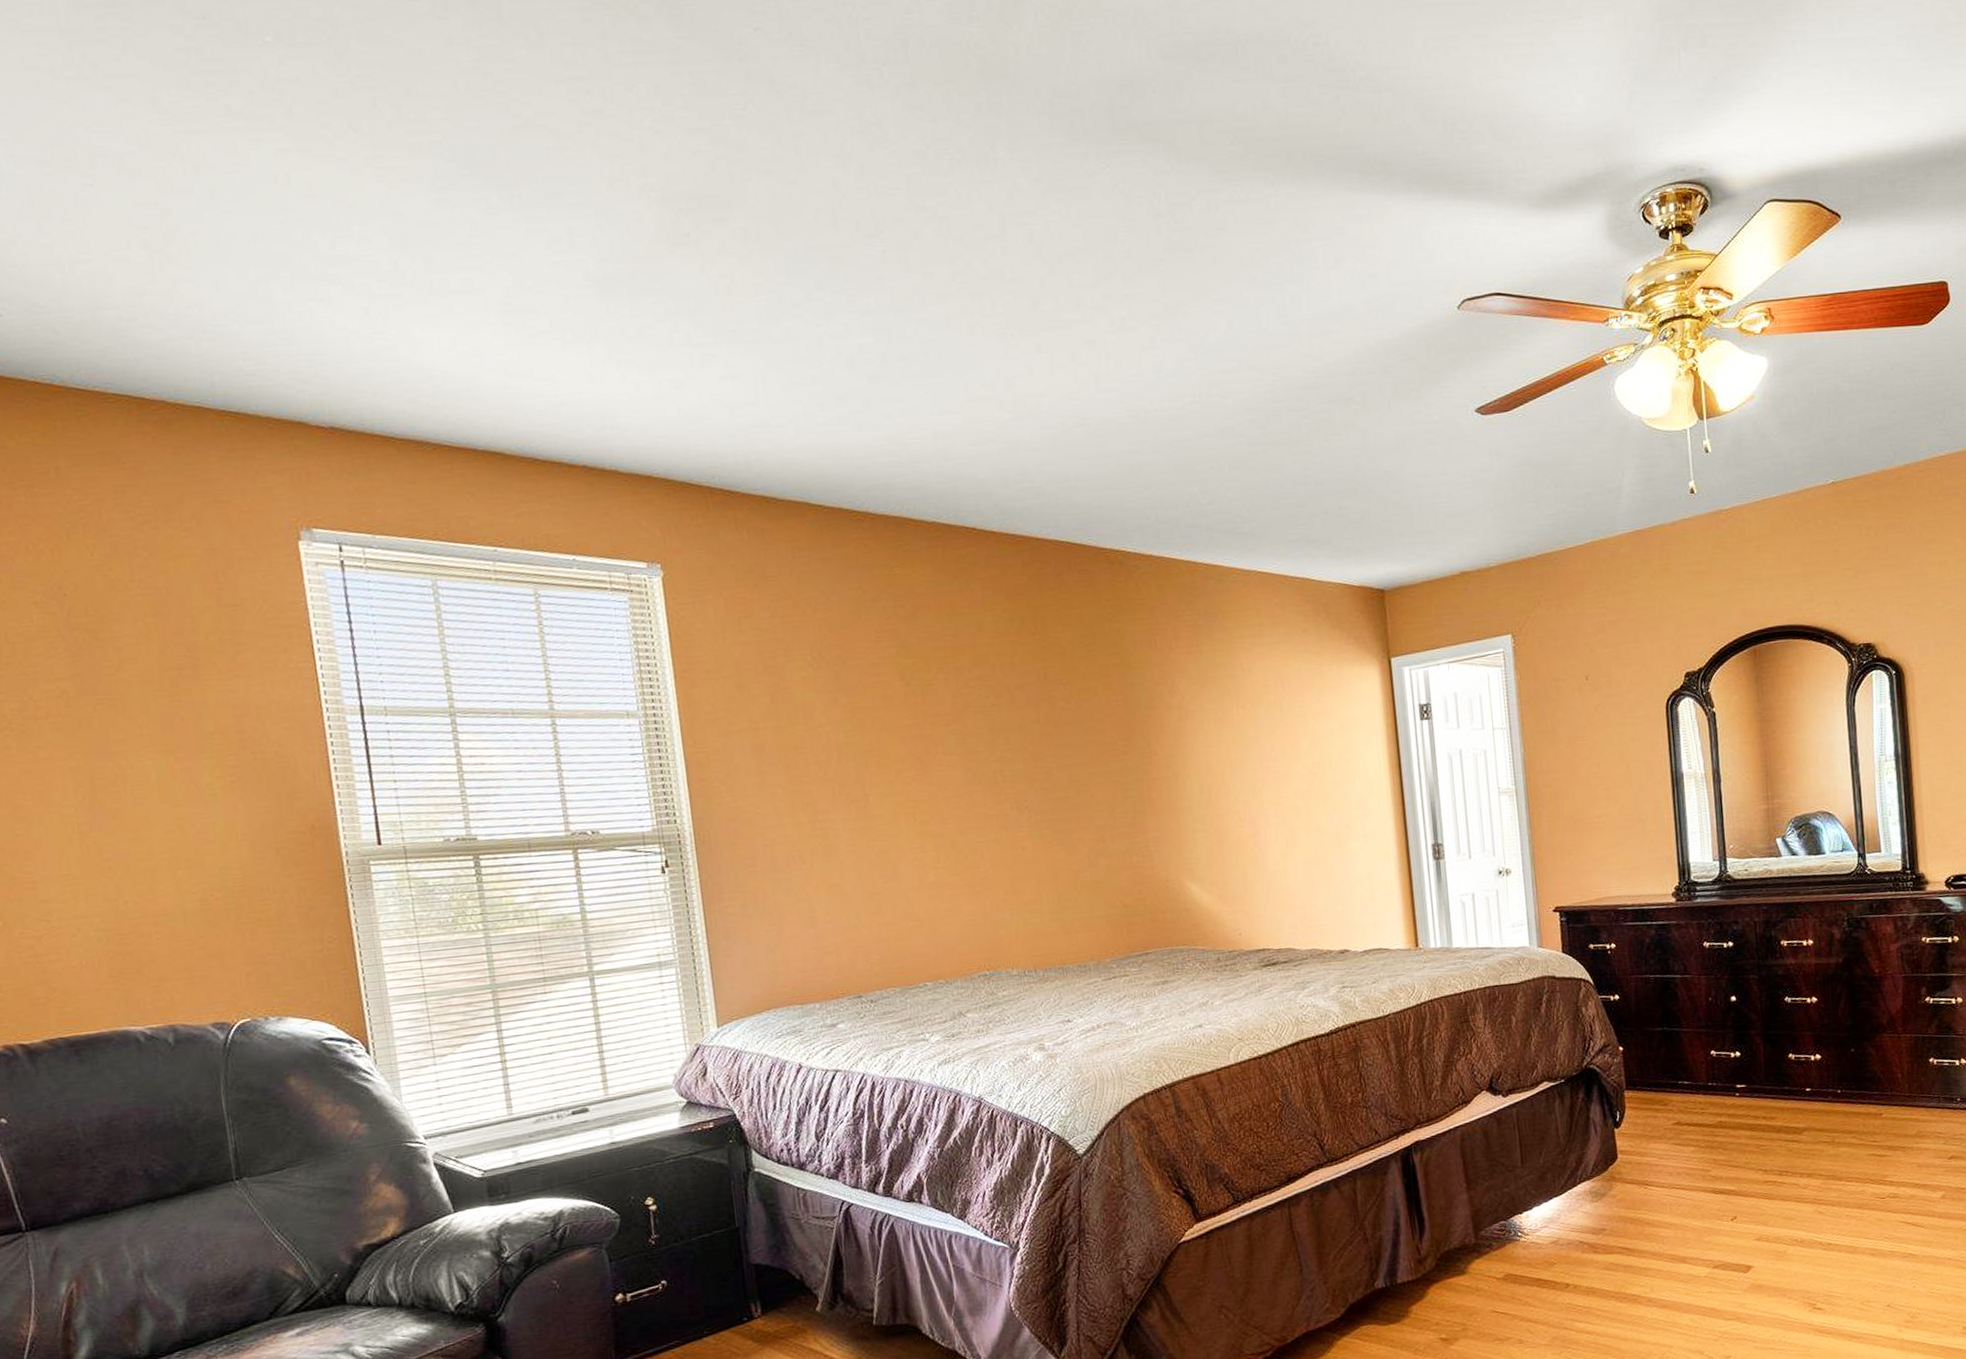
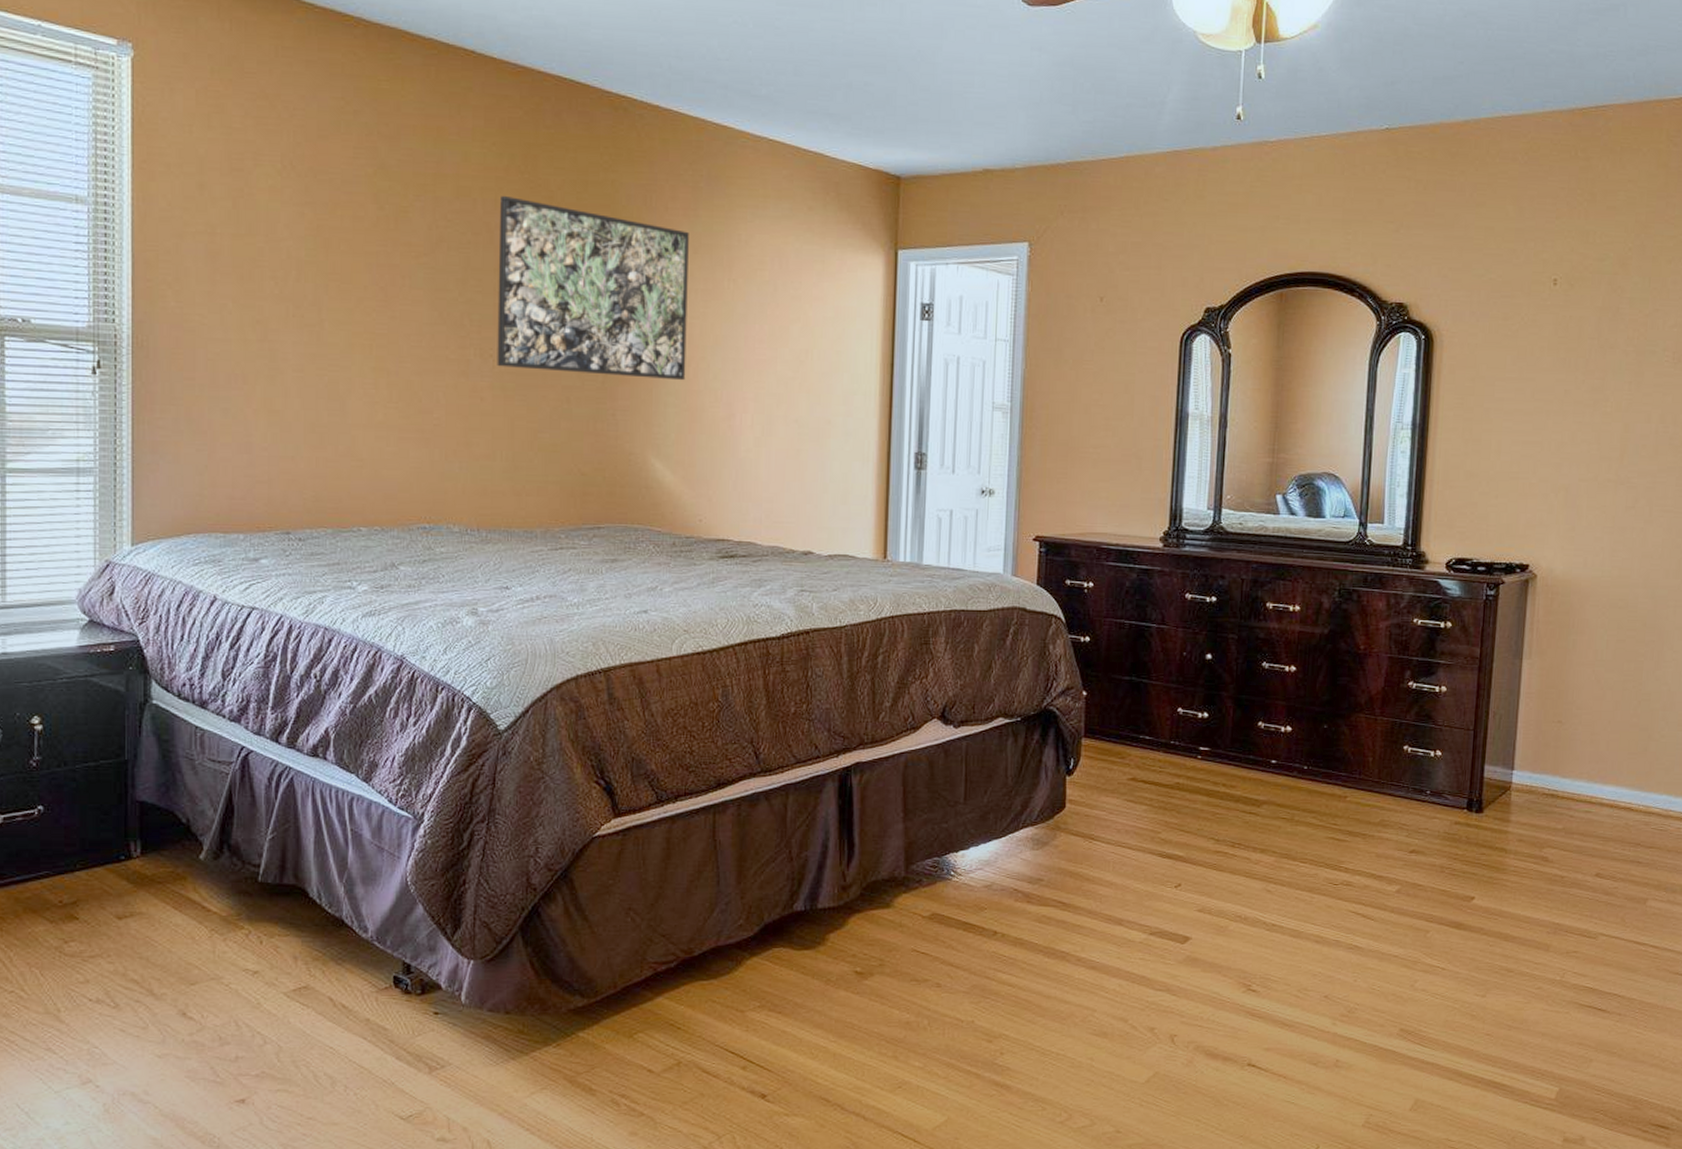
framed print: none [1016,657,1209,817] -> present [497,196,689,381]

